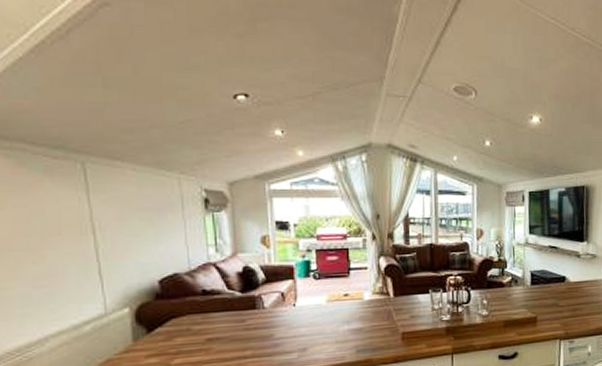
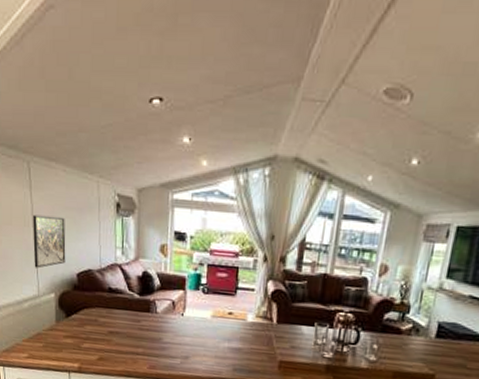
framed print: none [93,219,142,282] -> present [33,214,66,268]

